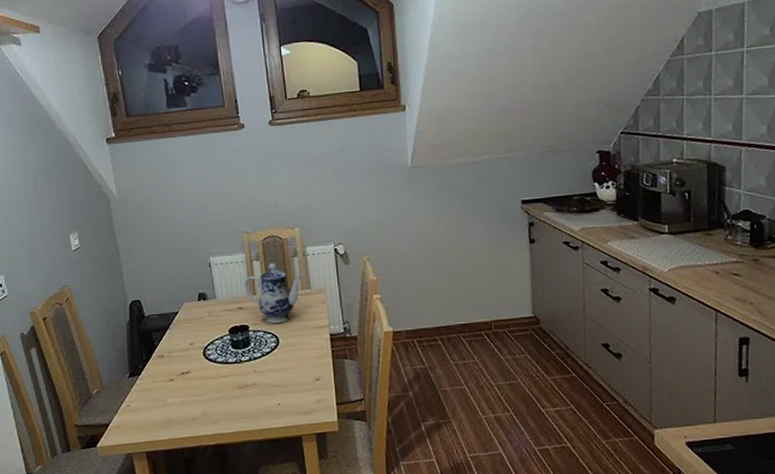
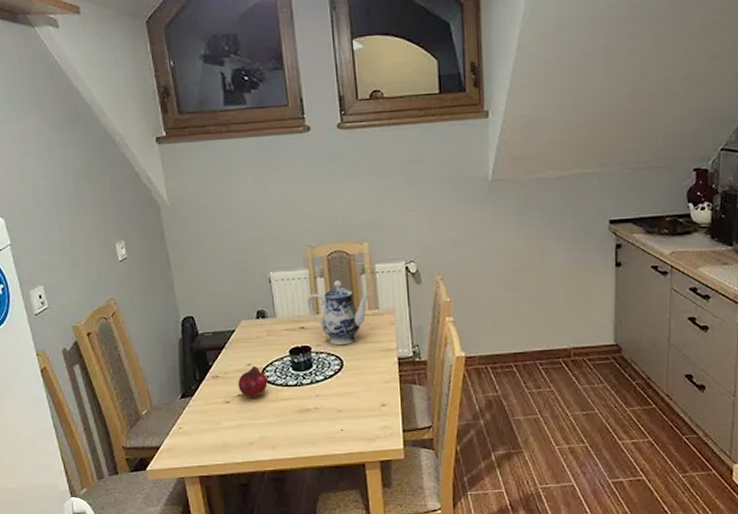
fruit: none [181,344,209,376] -> present [238,365,268,399]

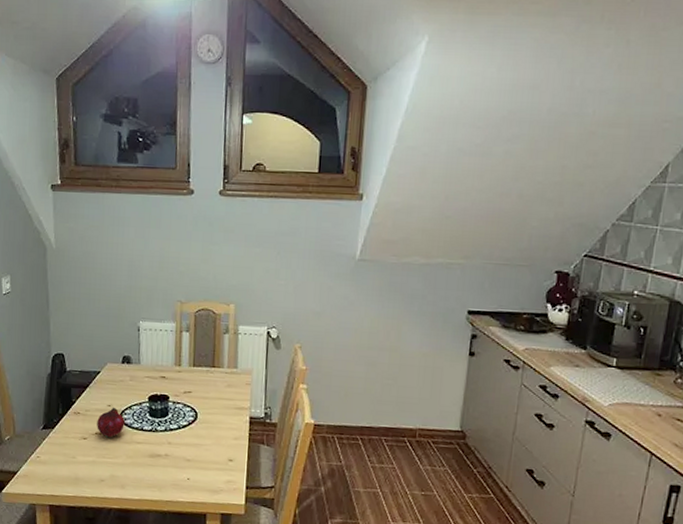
teapot: present [307,280,371,345] -> none [170,336,232,398]

